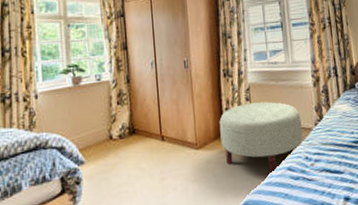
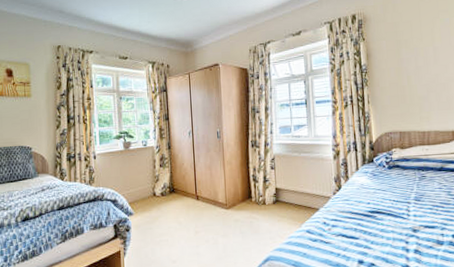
ottoman: present [219,101,303,175] -> none [246,171,322,236]

